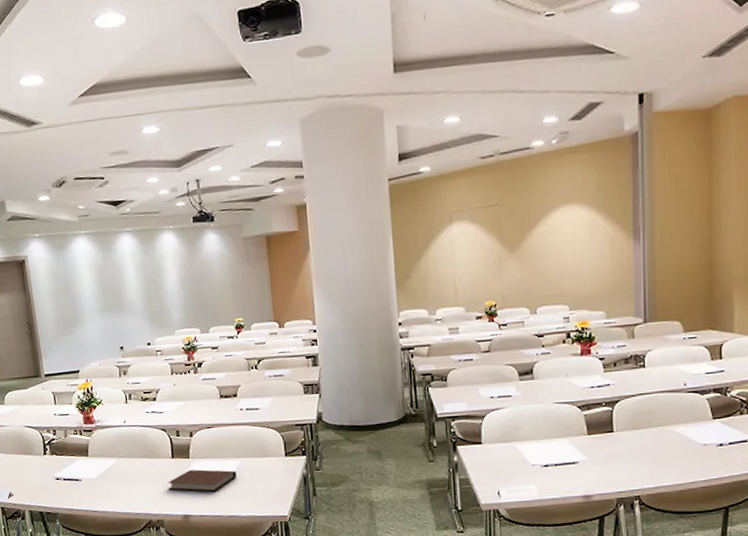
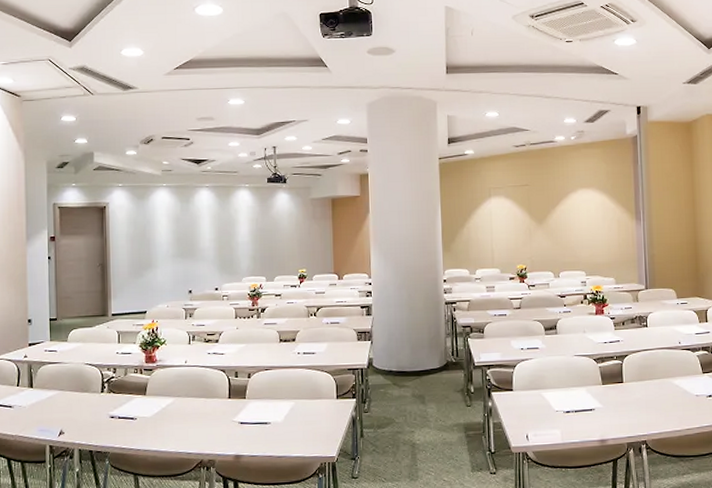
notebook: present [168,469,237,492] -> none [223,410,290,432]

